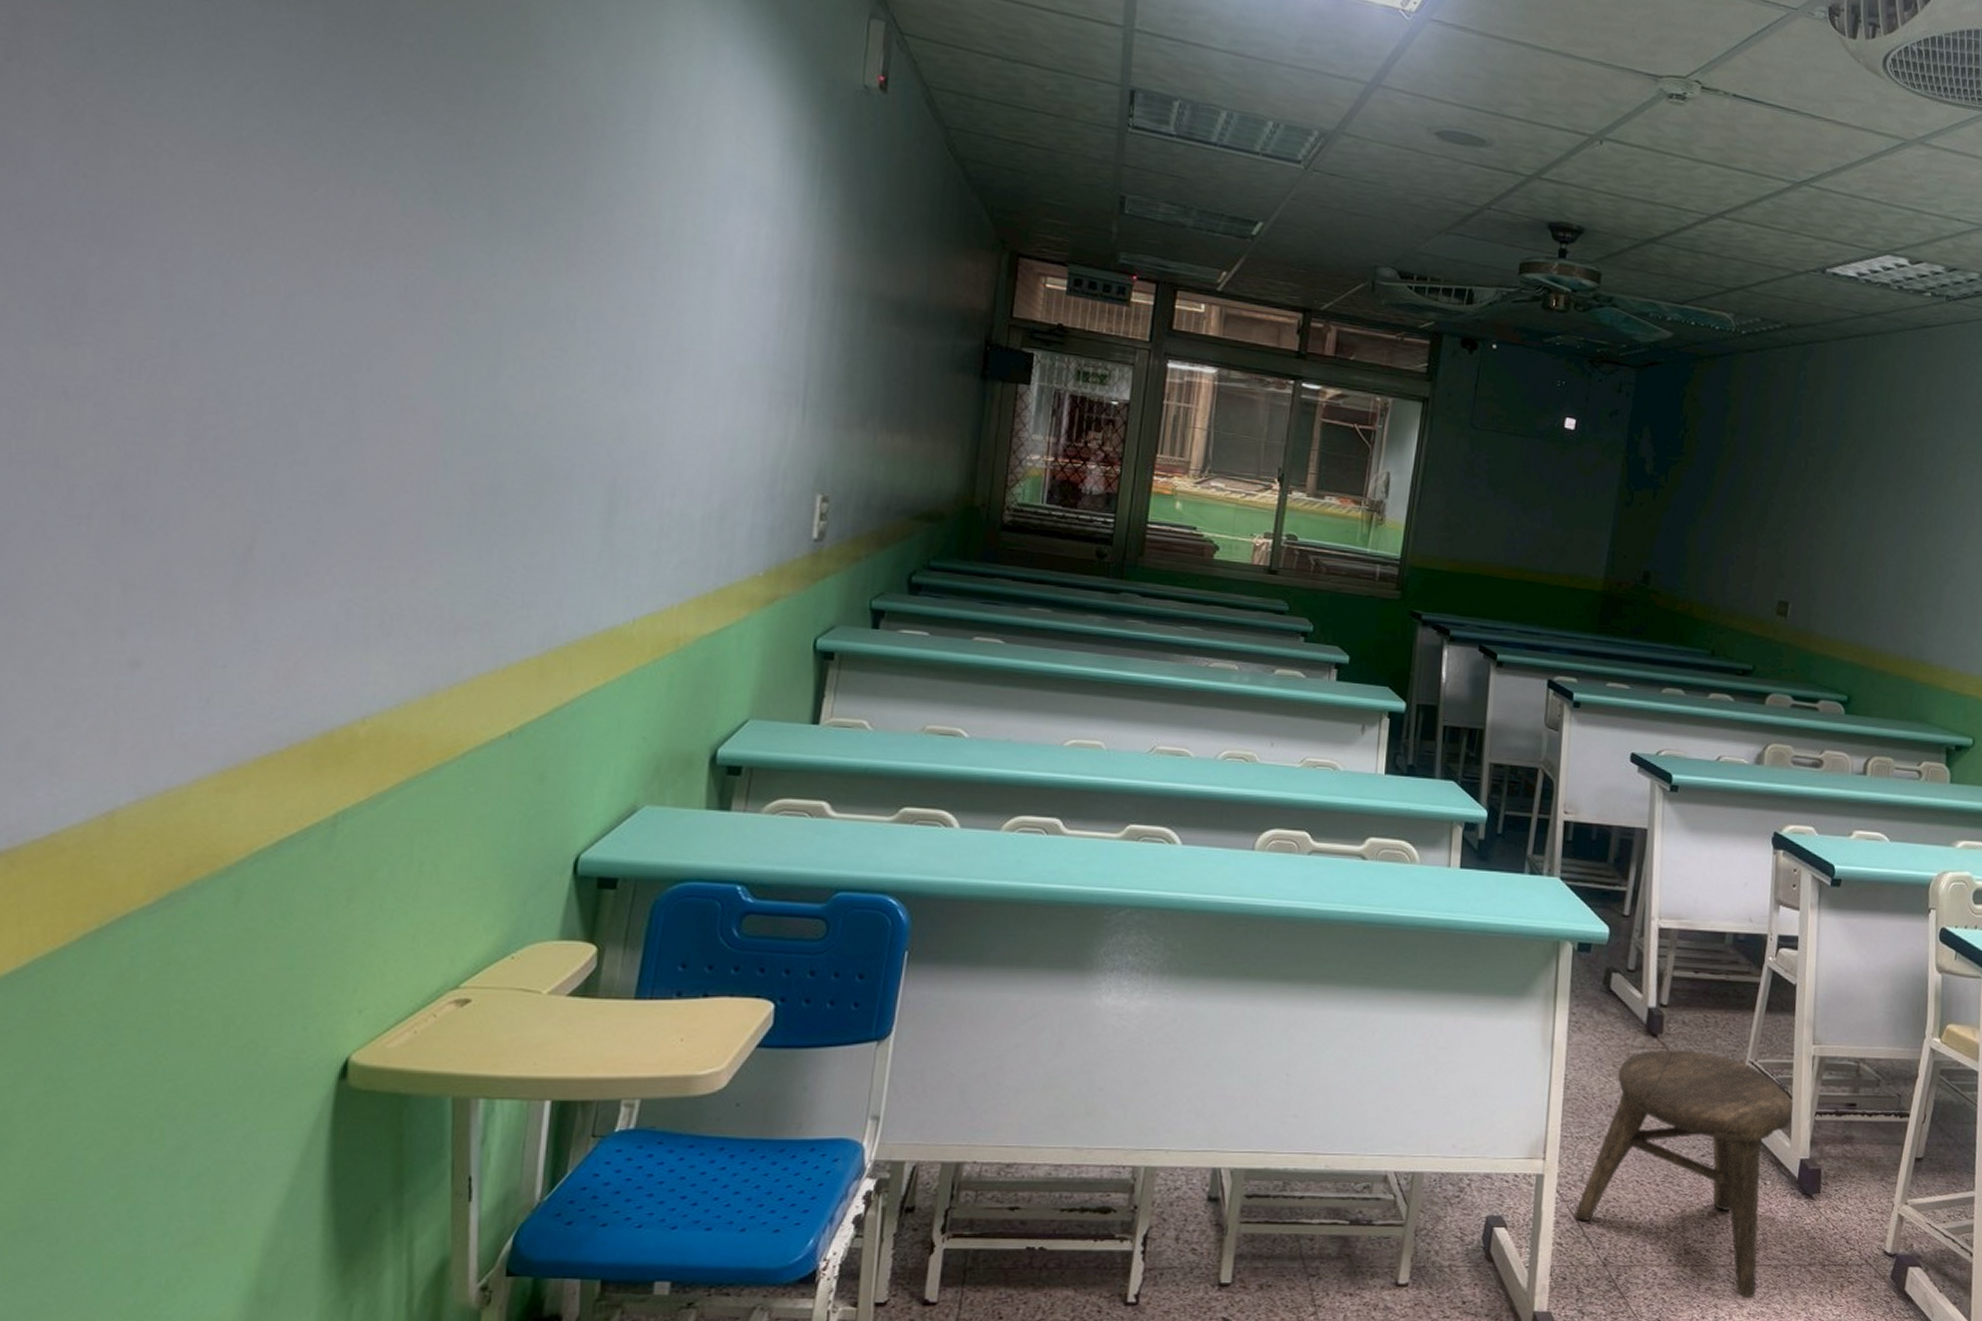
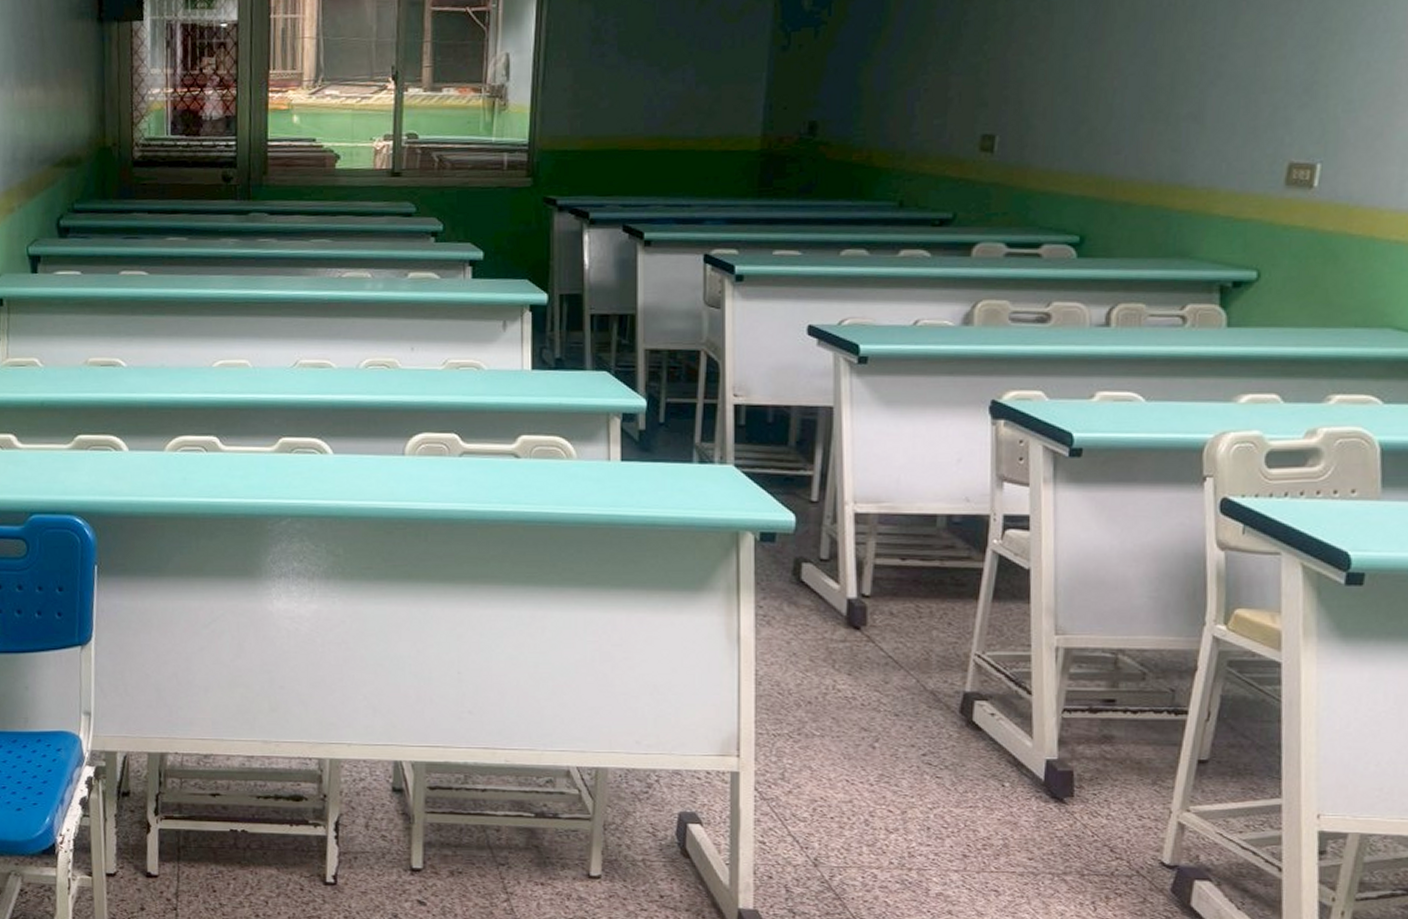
stool: present [1575,1049,1793,1298] -> none [777,642,1033,905]

